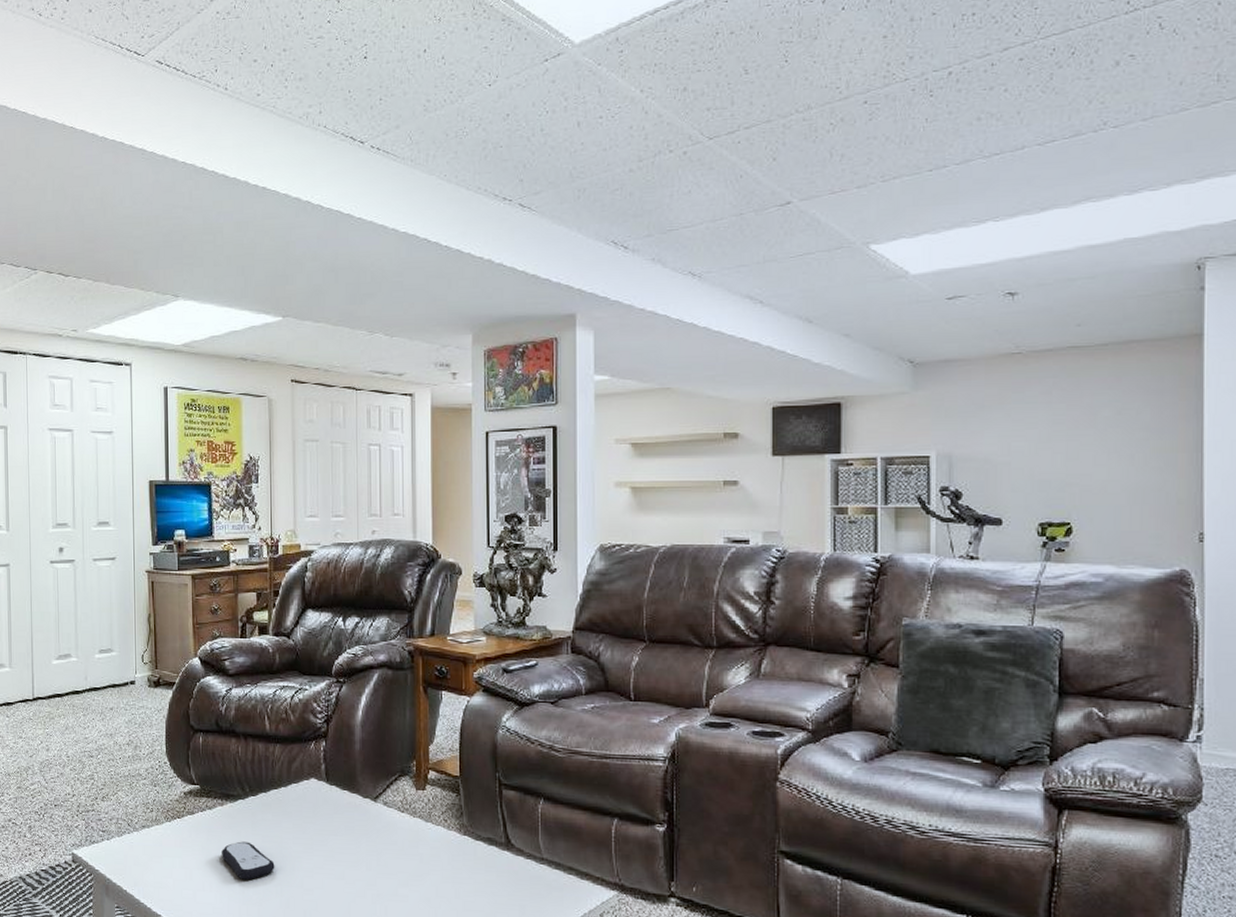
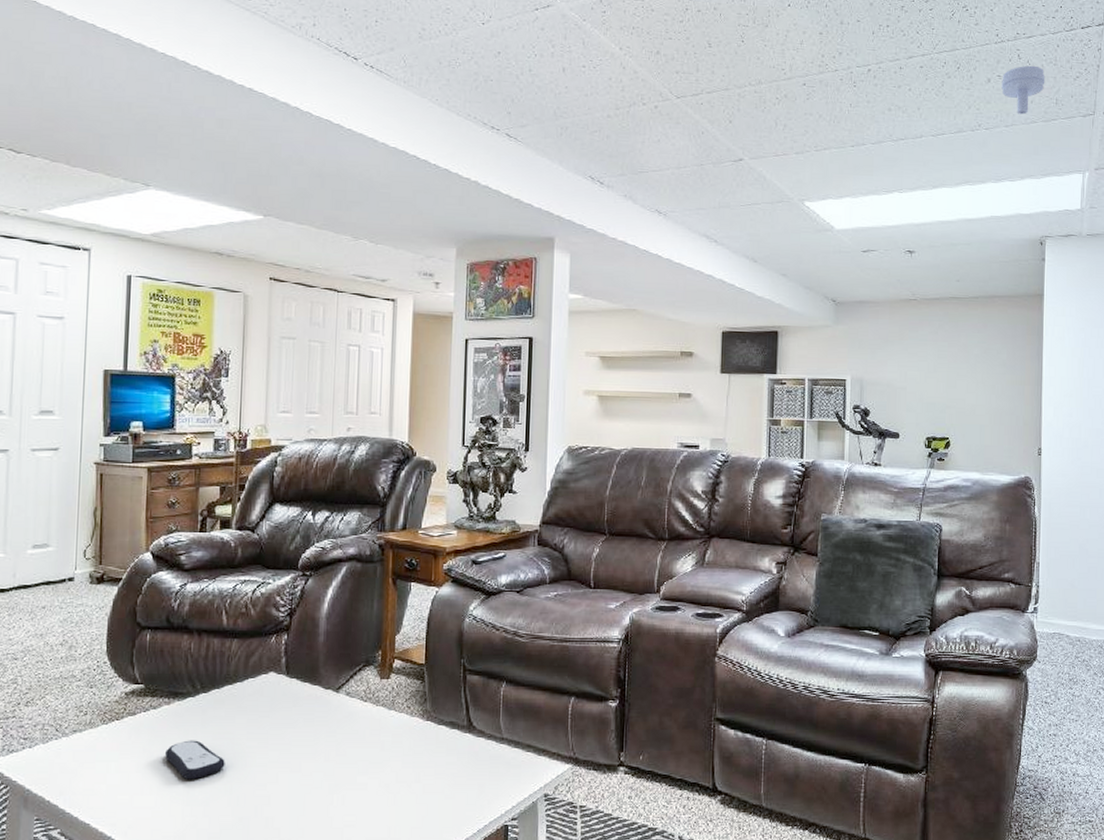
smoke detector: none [1136,34,1201,102] -> present [1001,65,1045,115]

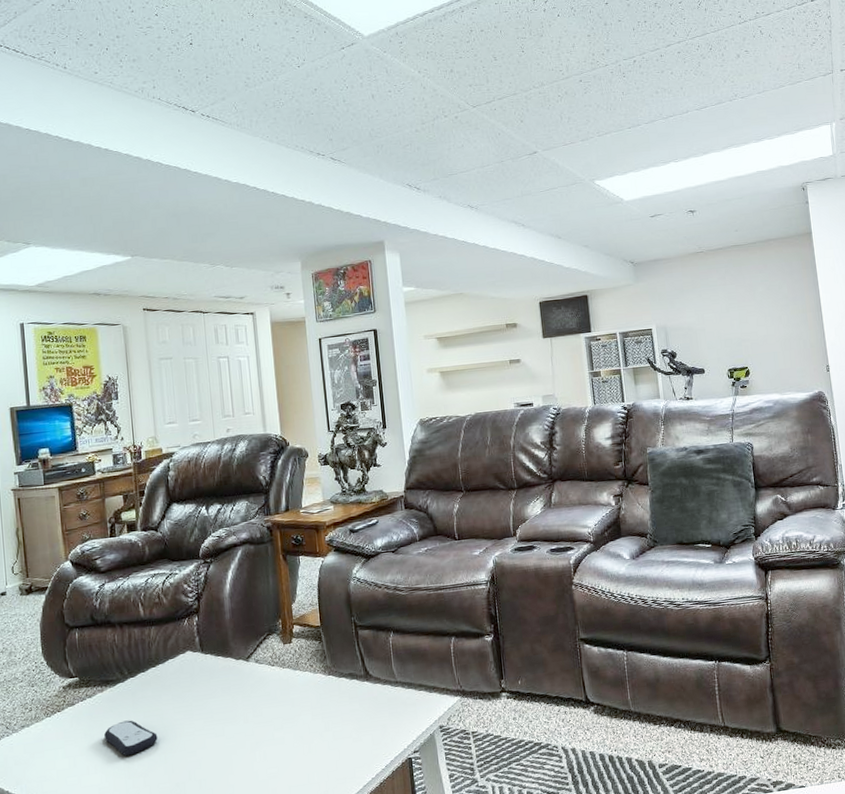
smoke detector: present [1001,65,1045,115] -> none [749,38,787,81]

